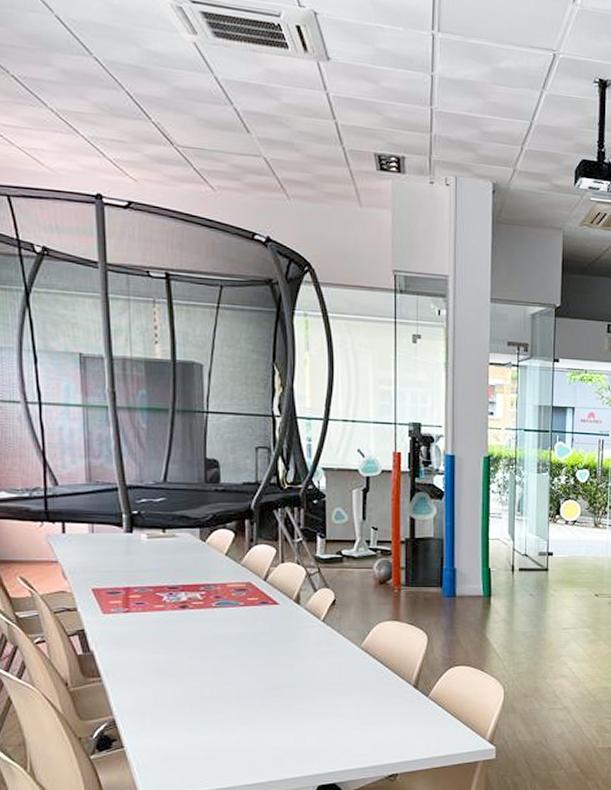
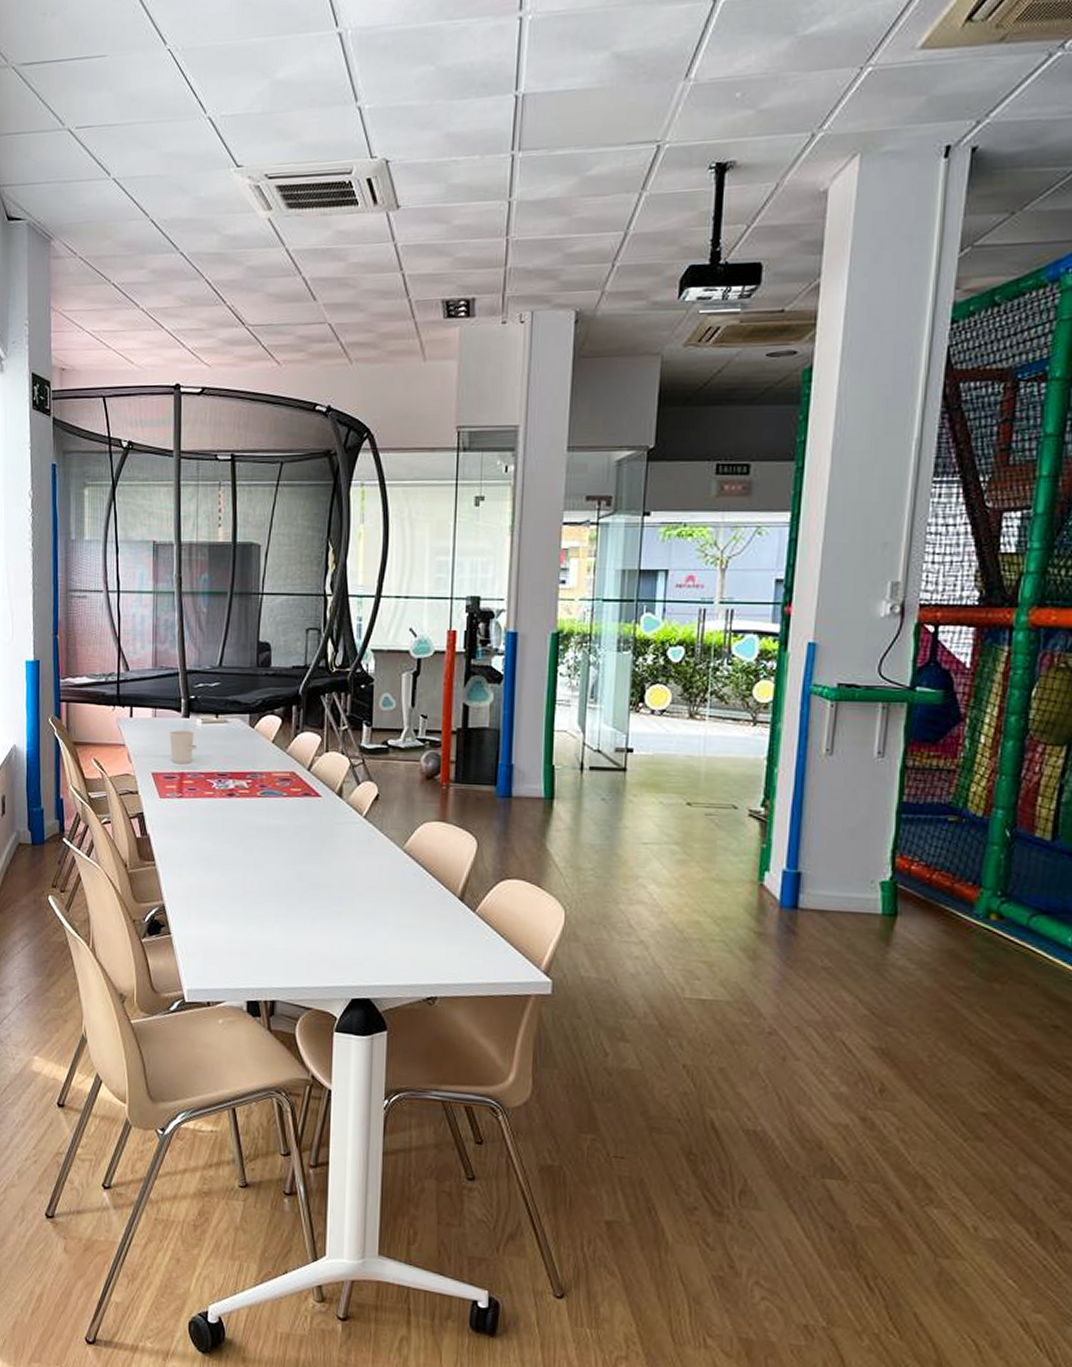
cup: none [110,546,143,579] -> present [169,731,197,765]

